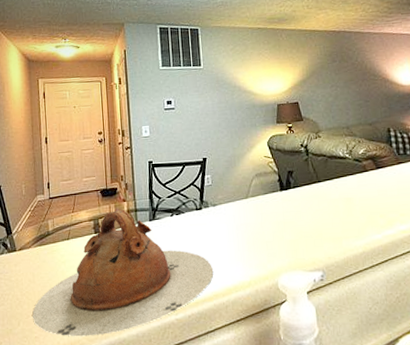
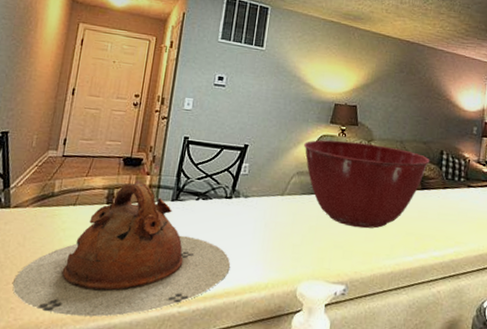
mixing bowl: none [257,134,379,216] -> present [304,139,430,229]

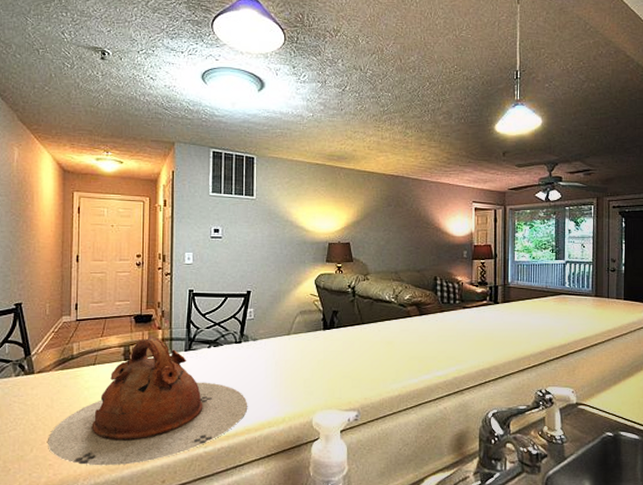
mixing bowl: present [304,139,430,229] -> none [304,277,425,357]

